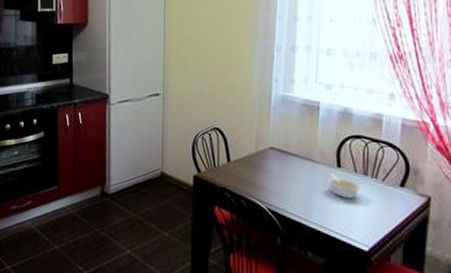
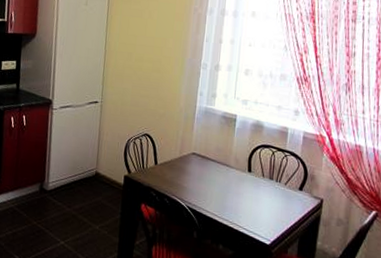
legume: present [326,173,362,199] -> none [238,177,268,200]

